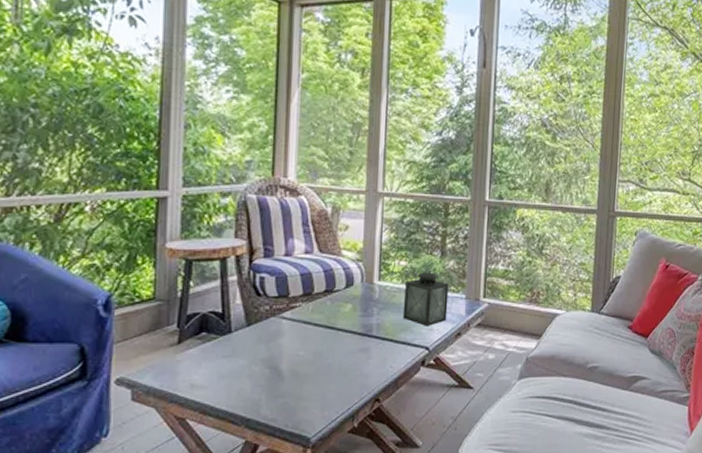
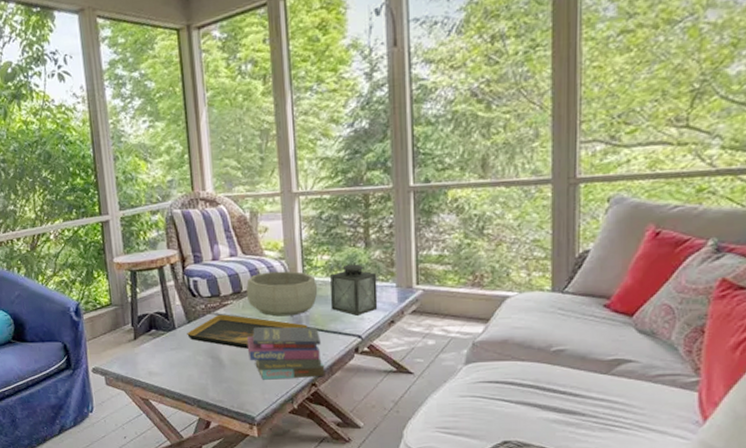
decorative tray: none [244,317,378,359] -> present [187,314,308,349]
books: none [311,334,390,395] -> present [246,327,325,380]
decorative bowl: none [317,274,392,323] -> present [245,271,318,317]

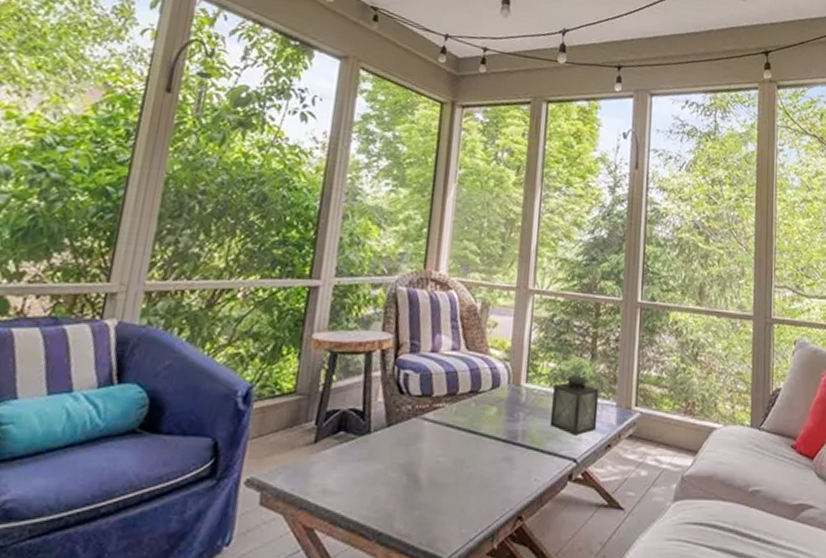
decorative tray: present [187,314,308,349] -> none [383,419,524,466]
decorative bowl: present [245,271,318,317] -> none [461,373,540,429]
books: present [246,327,325,380] -> none [451,439,535,509]

